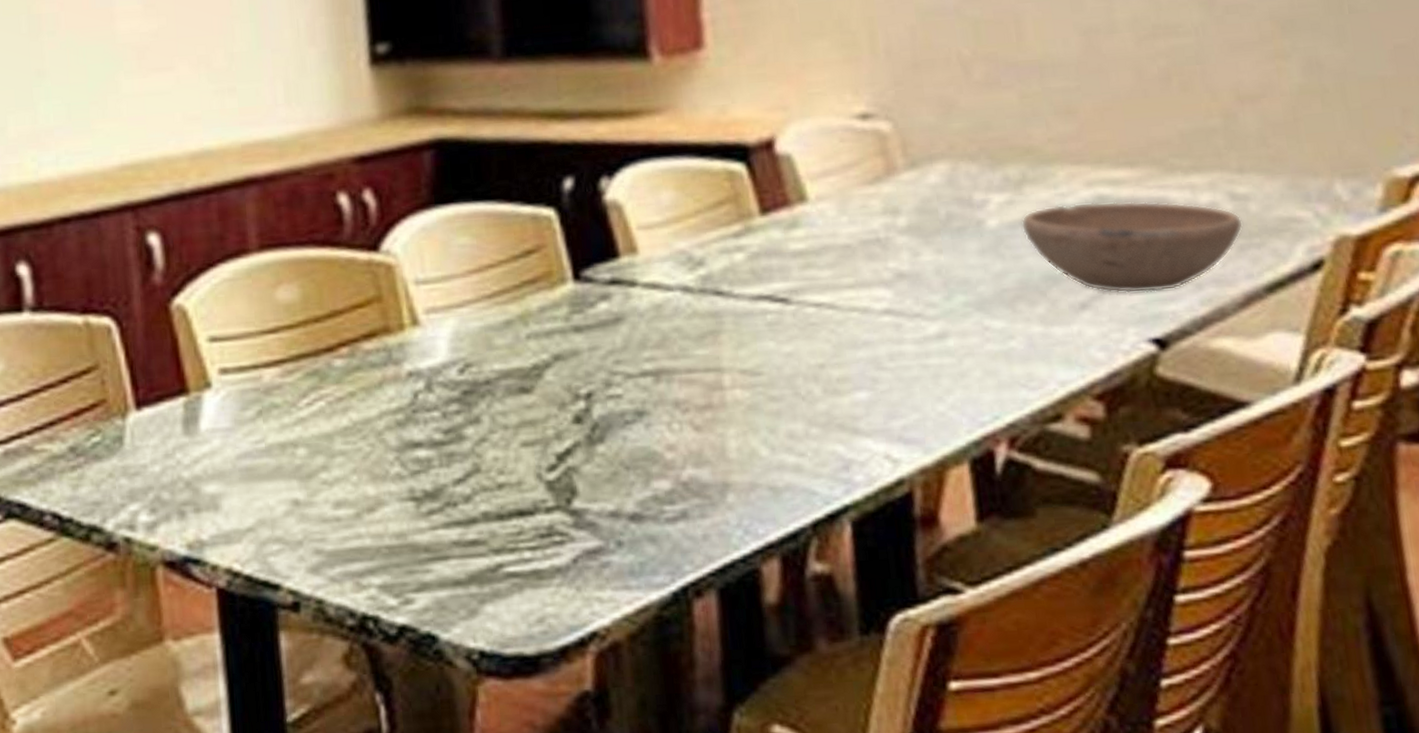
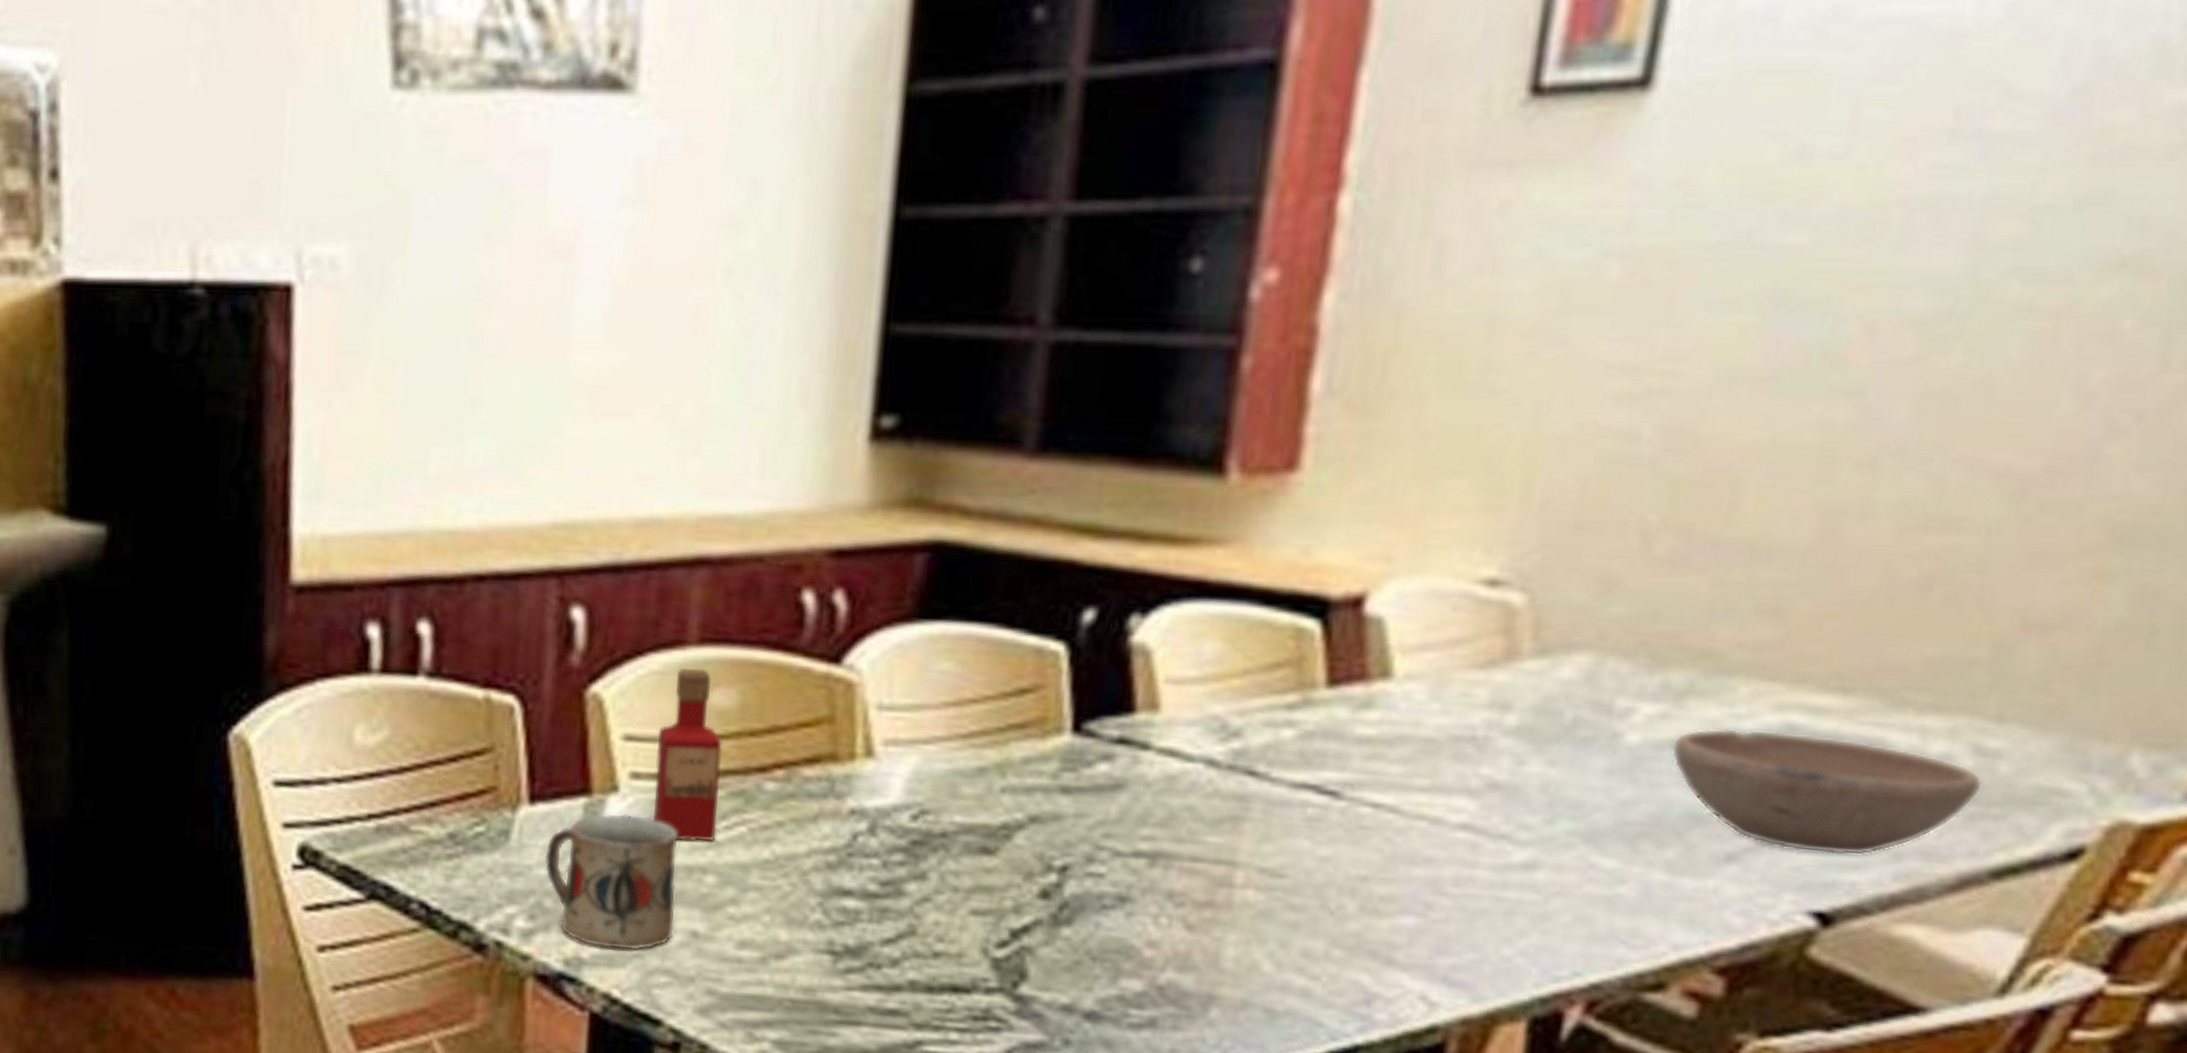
mug: none [156,405,279,528] -> present [544,813,679,951]
tabasco sauce: none [238,271,301,422] -> present [653,667,723,841]

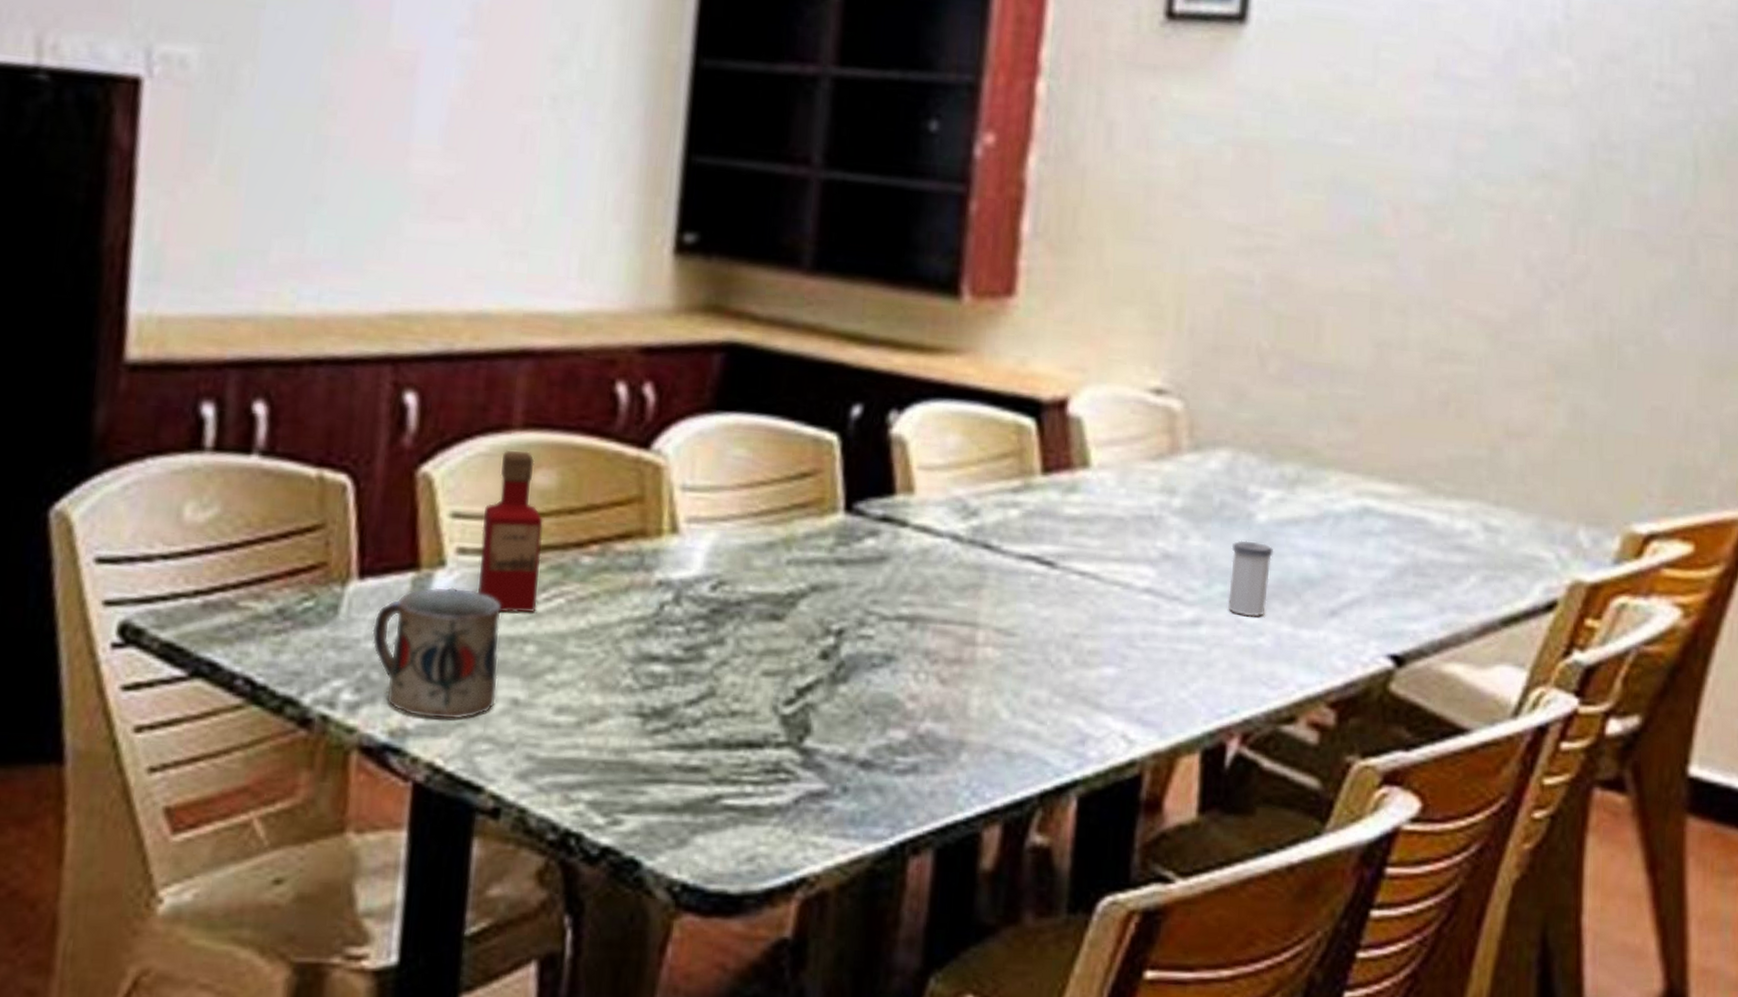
salt shaker: none [1577,766,1648,861] -> present [1228,540,1274,617]
bowl: present [1671,728,1983,856] -> none [1288,510,1491,610]

